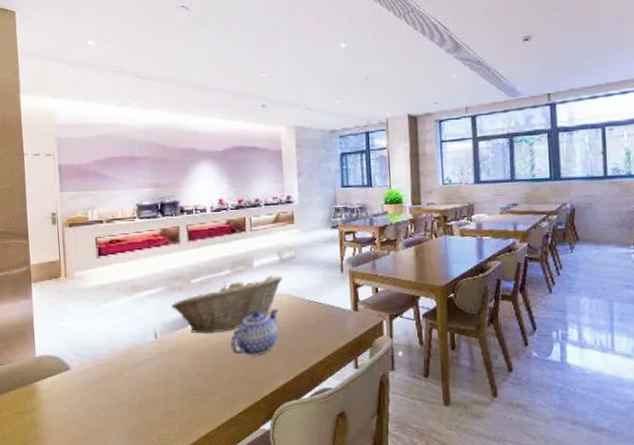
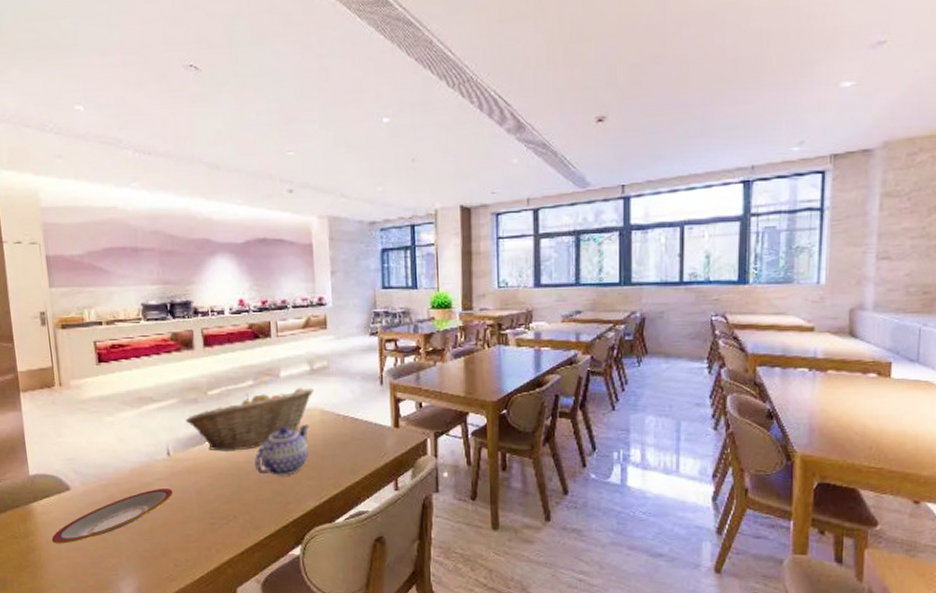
plate: none [52,368,159,419] -> present [51,489,173,544]

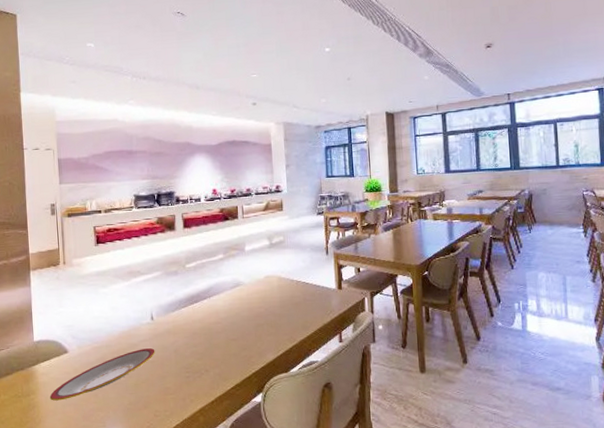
fruit basket: present [185,388,314,453] -> none [167,259,273,315]
teapot: present [255,424,309,476] -> none [224,289,269,334]

